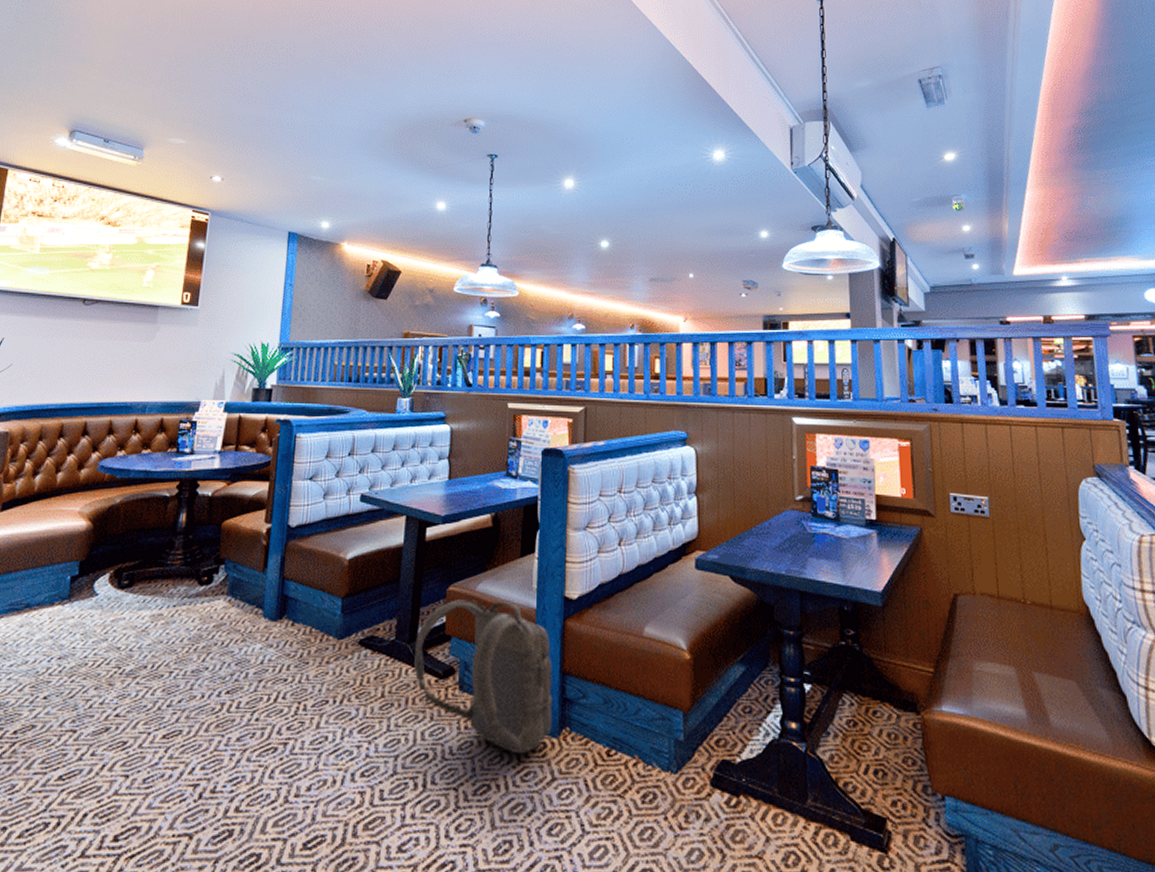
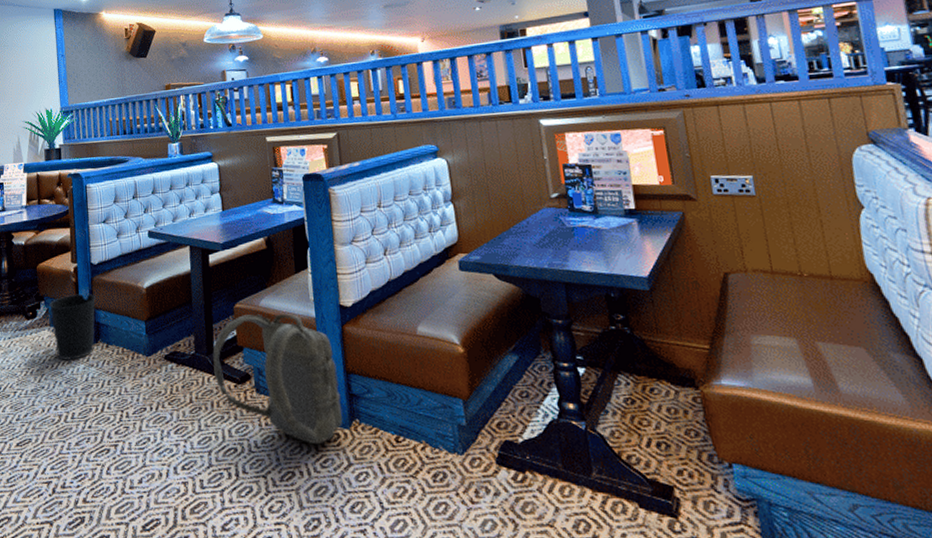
wastebasket: none [230,559,287,638] -> present [49,293,96,360]

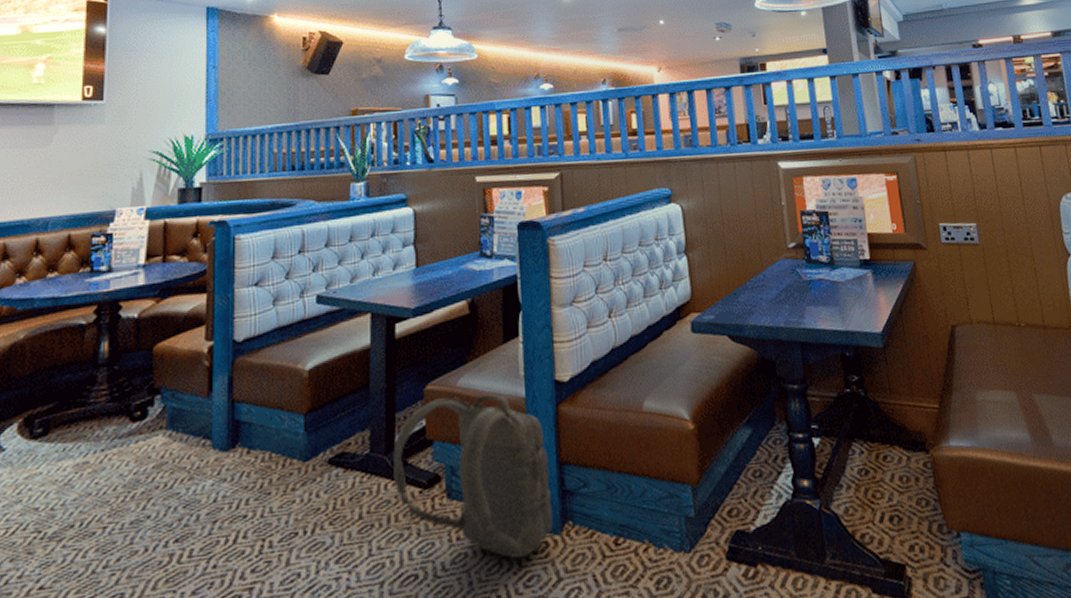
wastebasket: present [49,293,96,360] -> none [168,381,236,476]

